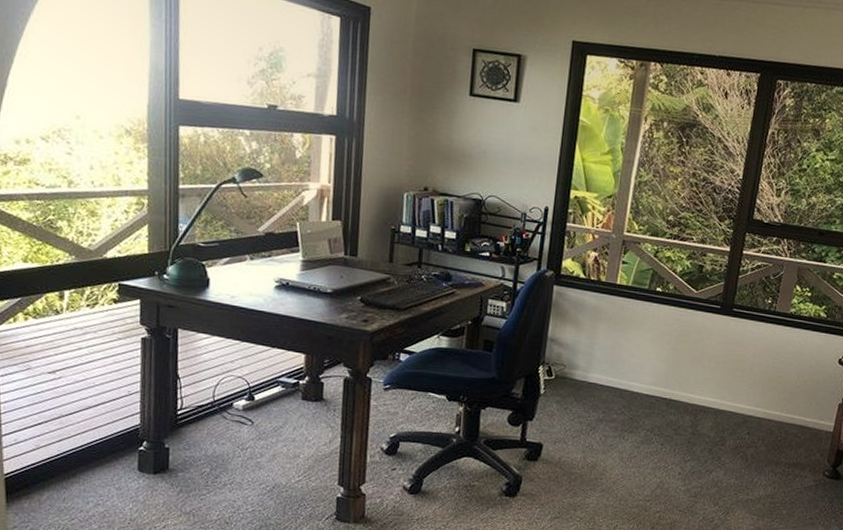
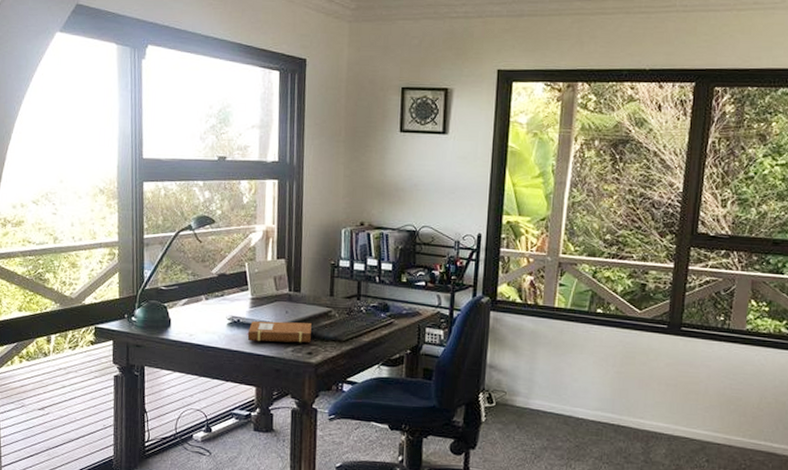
notebook: none [295,285,368,310] -> present [246,321,312,343]

